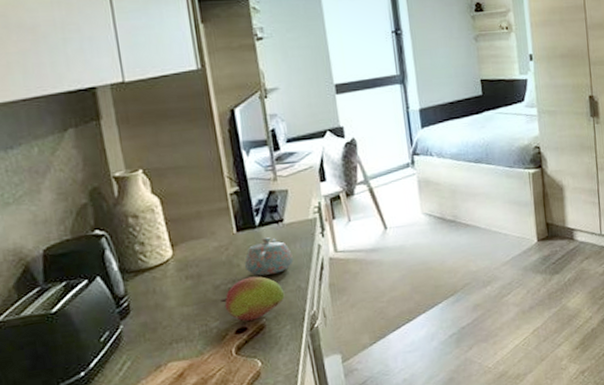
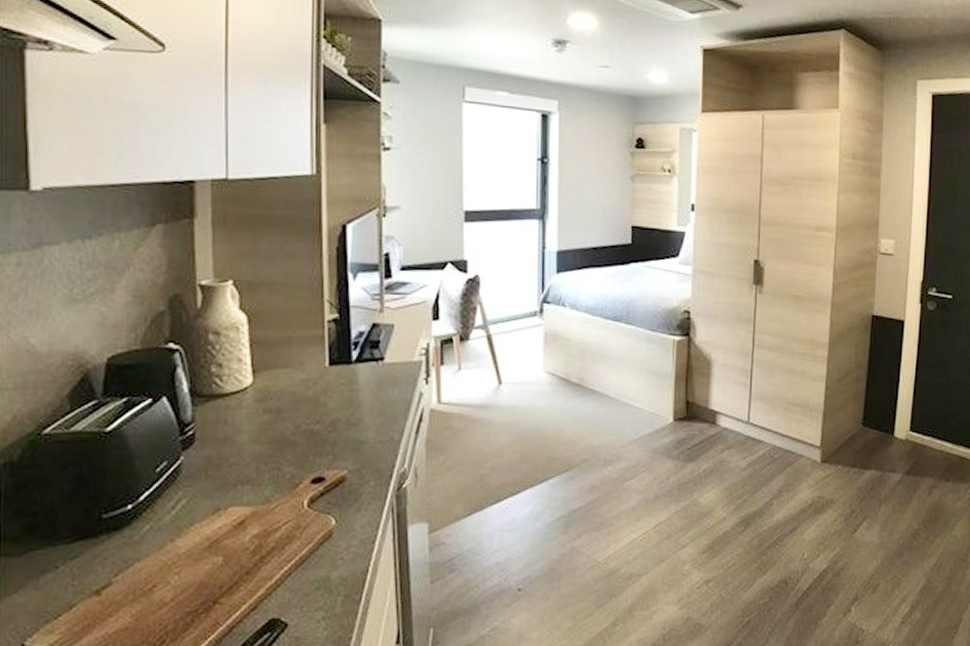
fruit: present [219,276,285,321] -> none [298,419,374,470]
teapot: present [245,237,293,276] -> none [333,376,389,419]

